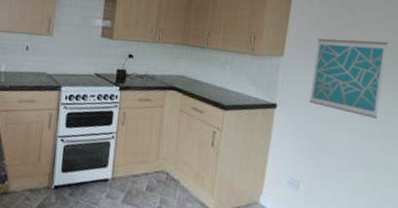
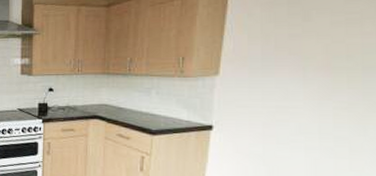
wall art: present [309,38,389,119] -> none [252,46,359,134]

